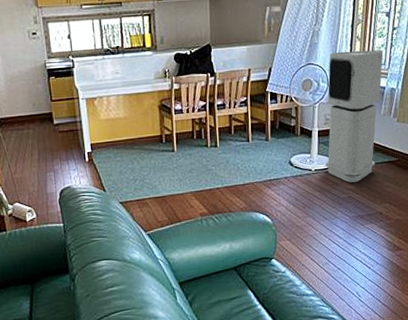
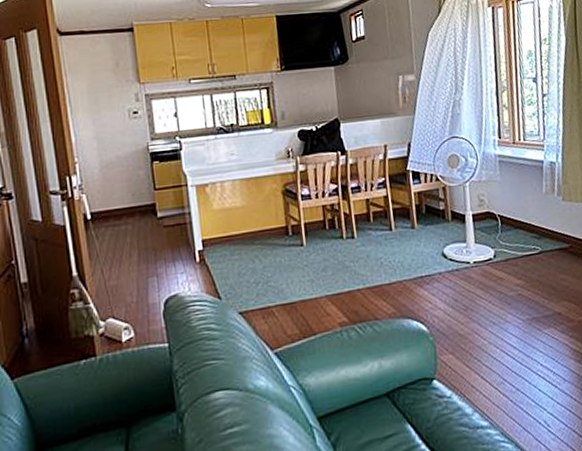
air purifier: present [326,50,384,183] -> none [475,119,545,277]

